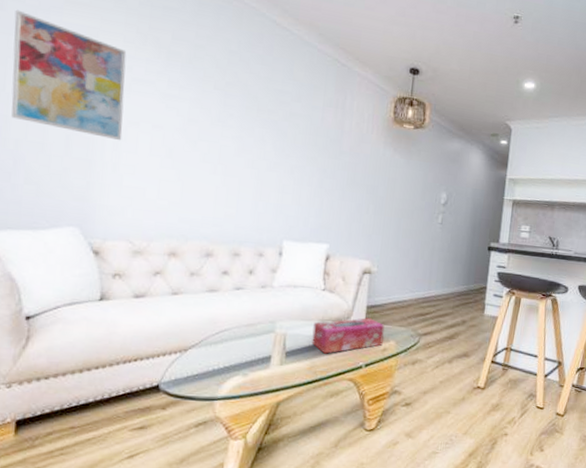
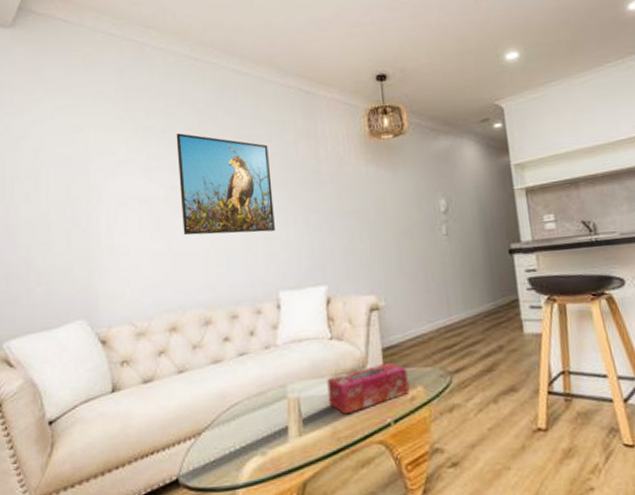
wall art: present [11,9,127,141] -> none [16,127,114,226]
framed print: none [196,68,296,186] -> present [176,133,275,236]

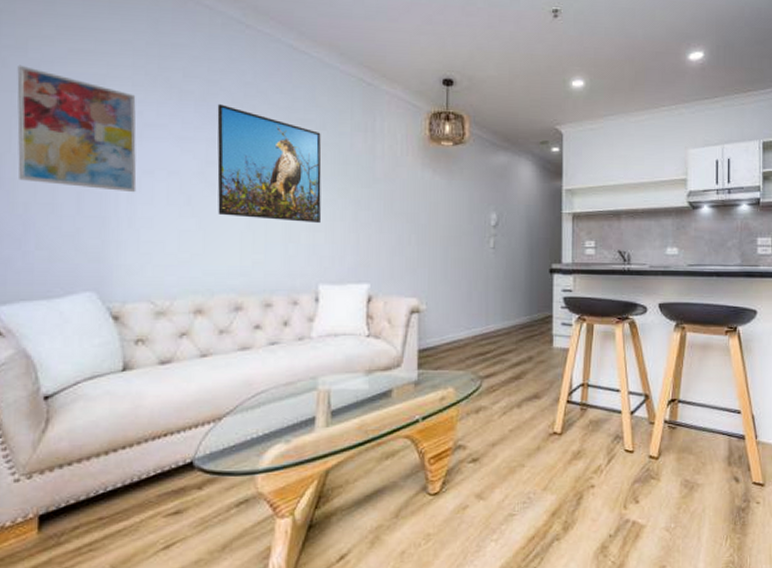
wall art: none [16,127,114,226] -> present [17,64,137,193]
tissue box: present [327,362,409,415] -> none [359,363,440,409]

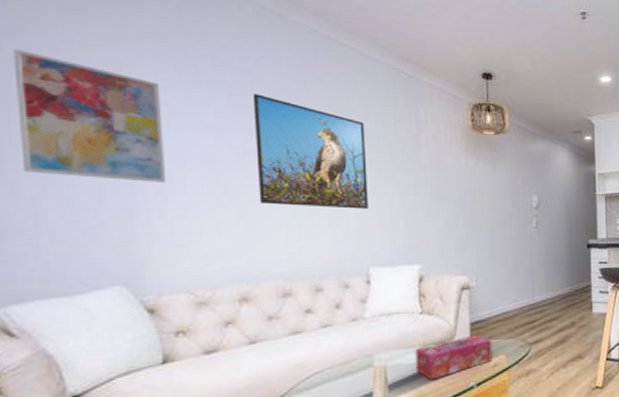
tissue box: none [359,363,440,409] -> present [415,335,492,380]

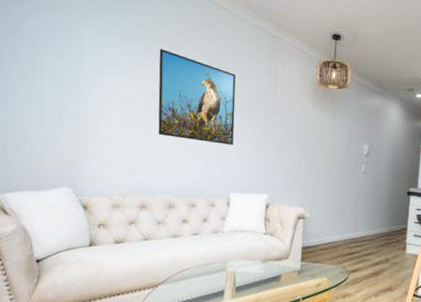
wall art: present [13,48,167,184] -> none [16,13,100,115]
tissue box: present [415,335,492,380] -> none [257,257,318,289]

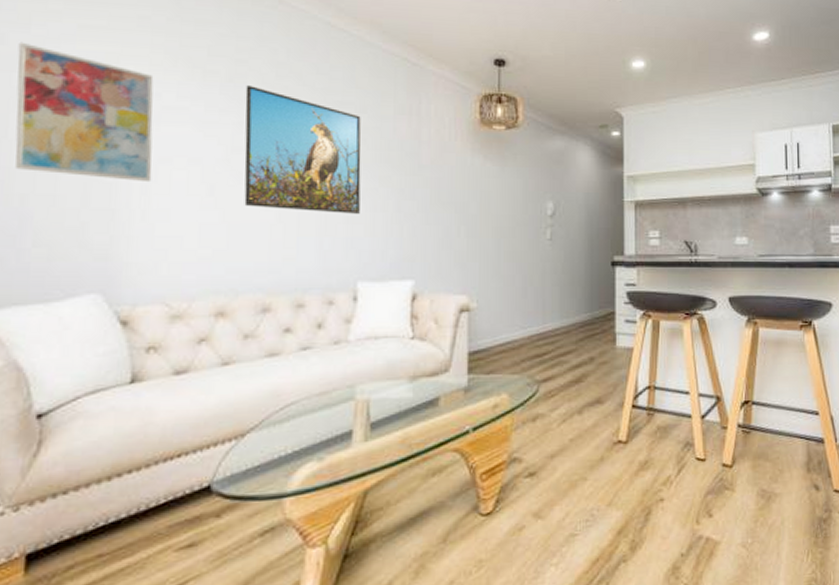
wall art: none [16,13,100,115] -> present [15,42,154,183]

